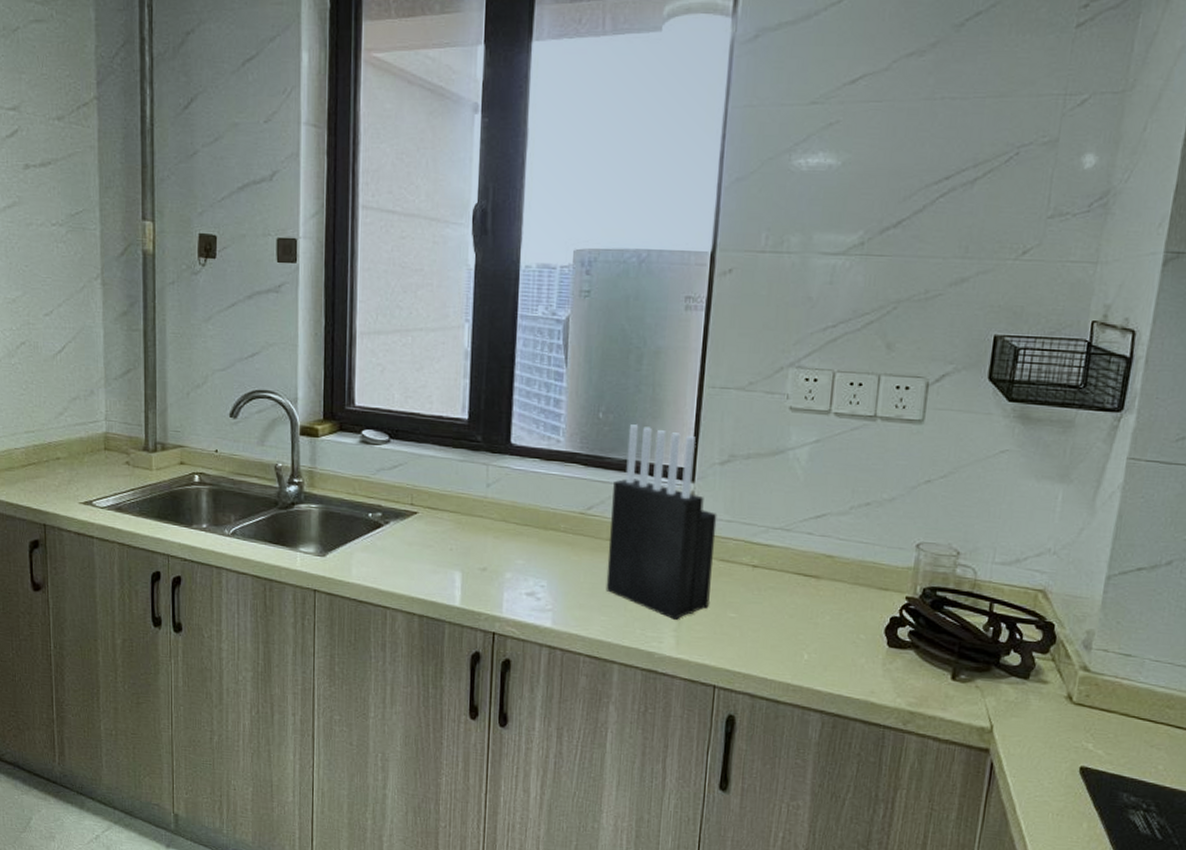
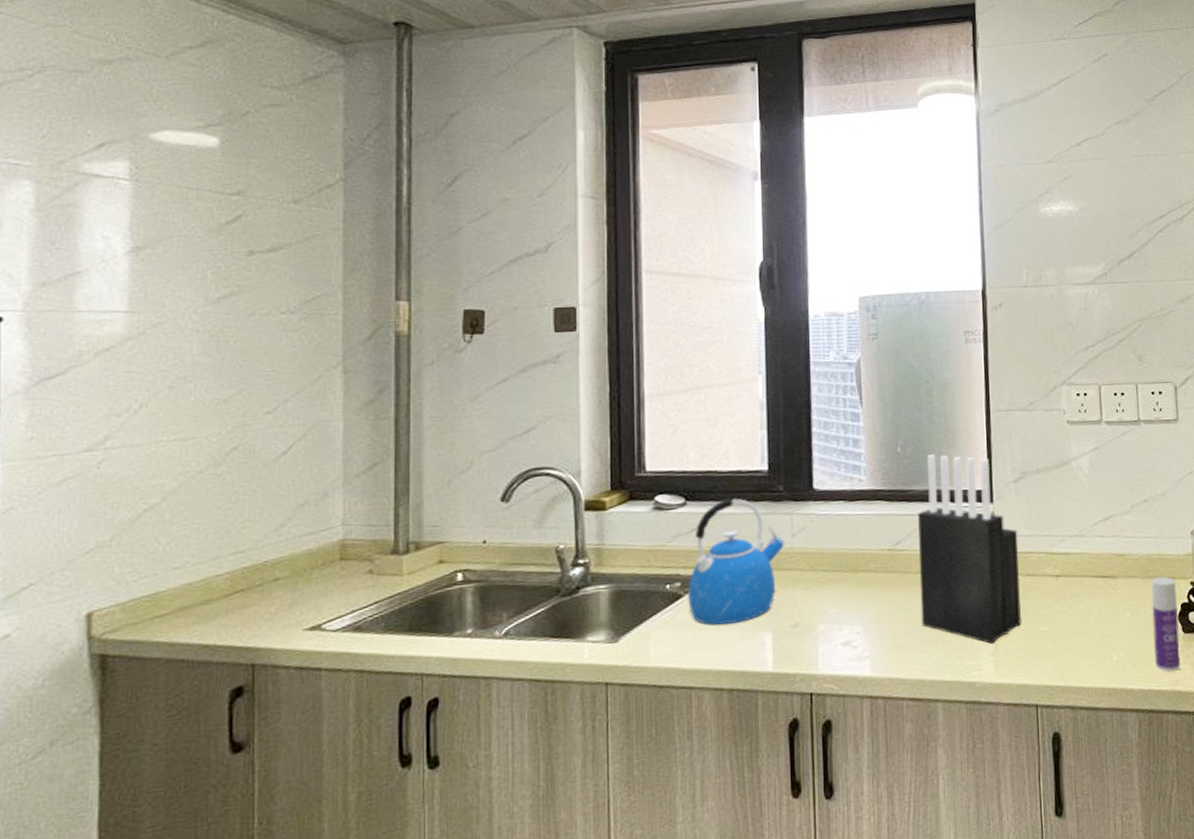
kettle: none [387,441,480,558] -> present [688,498,785,626]
bottle: none [850,585,889,682] -> present [1151,576,1181,672]

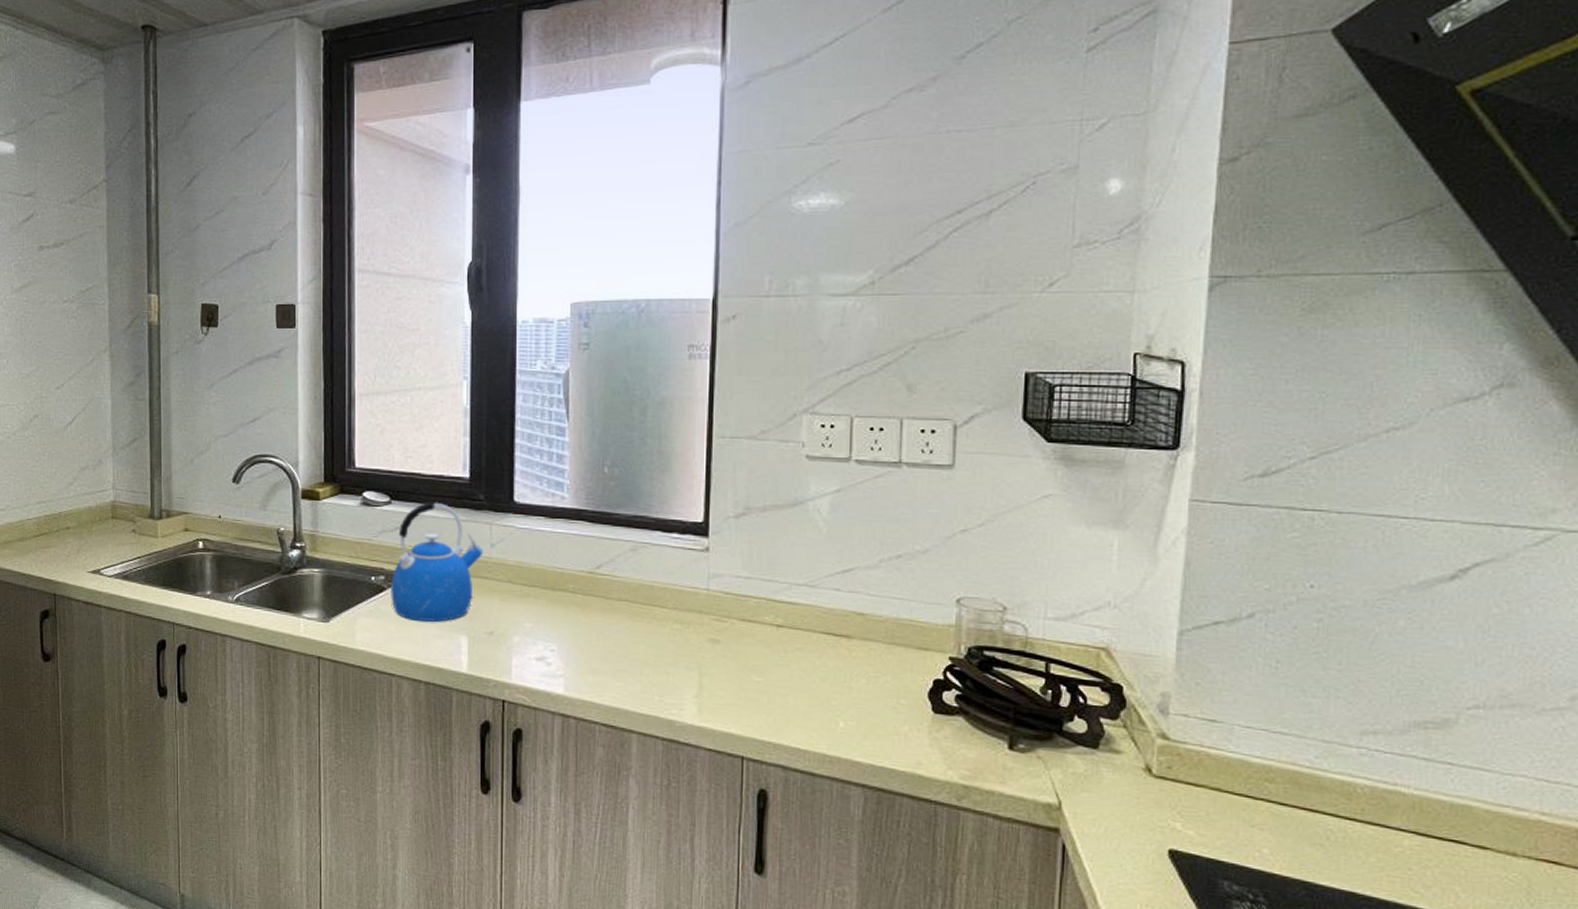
knife block: present [918,454,1022,644] -> none [619,478,735,685]
bottle: present [1151,576,1181,672] -> none [891,644,930,753]

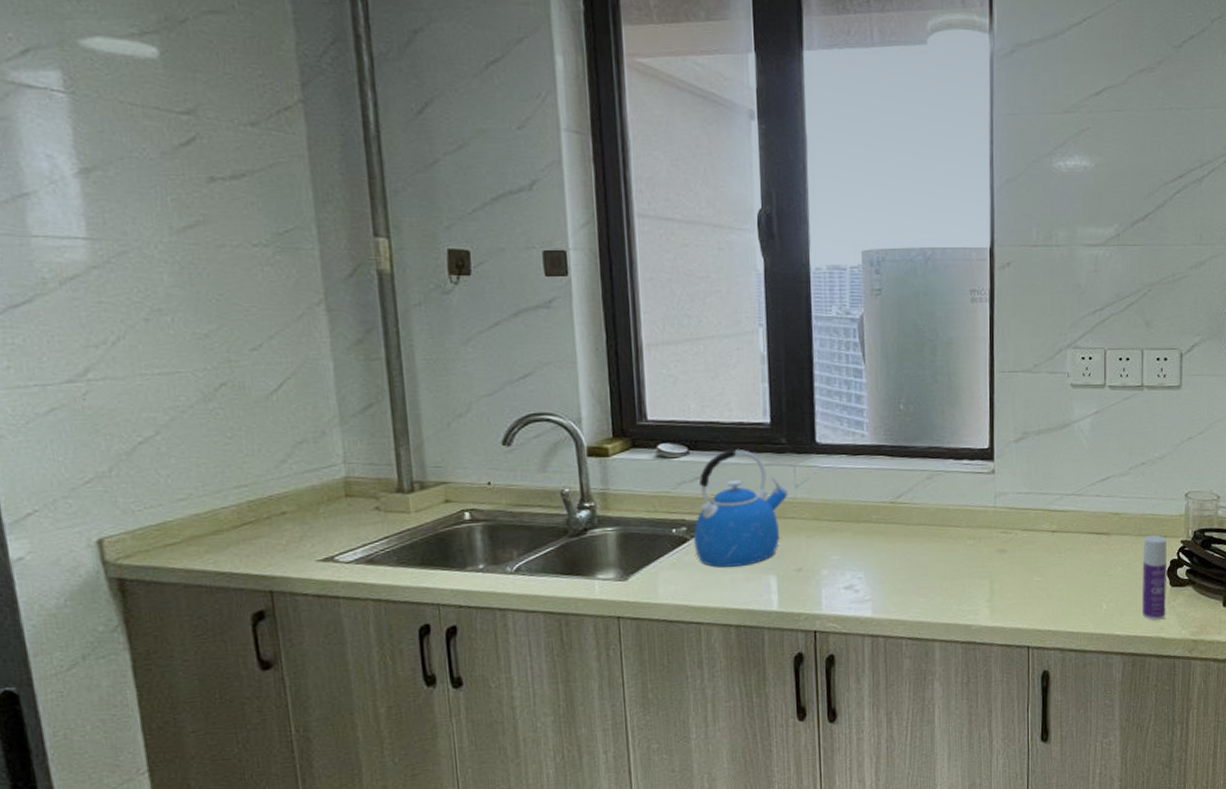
bottle: none [891,644,930,753] -> present [1141,534,1168,621]

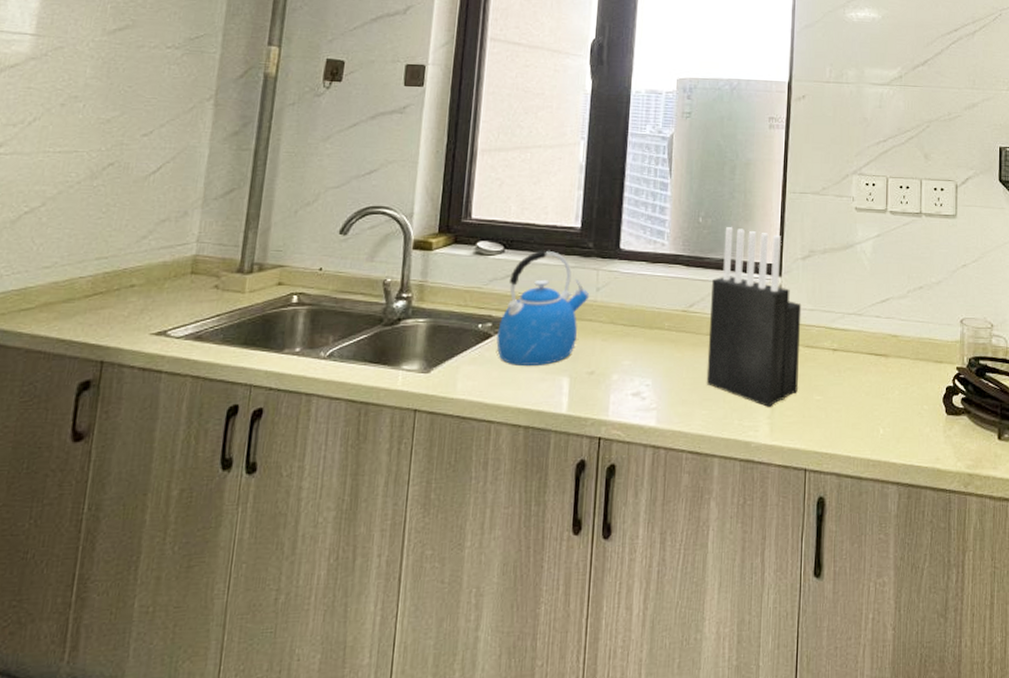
knife block: none [920,413,1018,591] -> present [706,227,802,407]
bottle: present [1141,534,1168,621] -> none [917,359,944,450]

